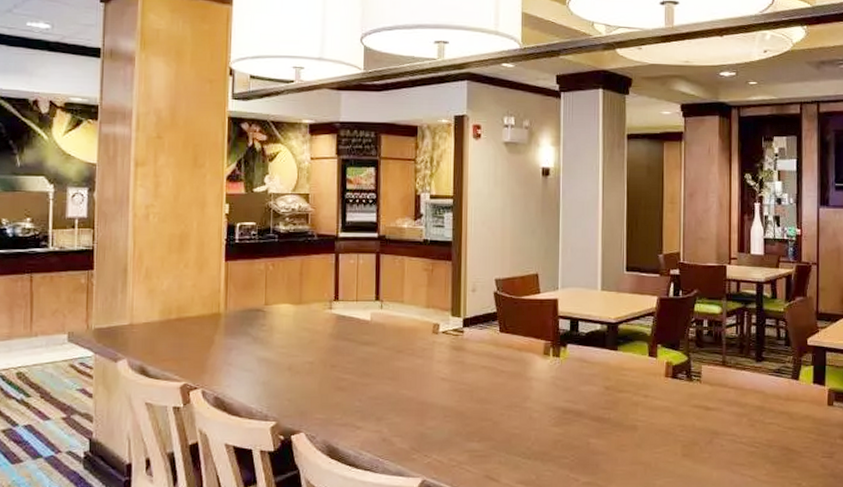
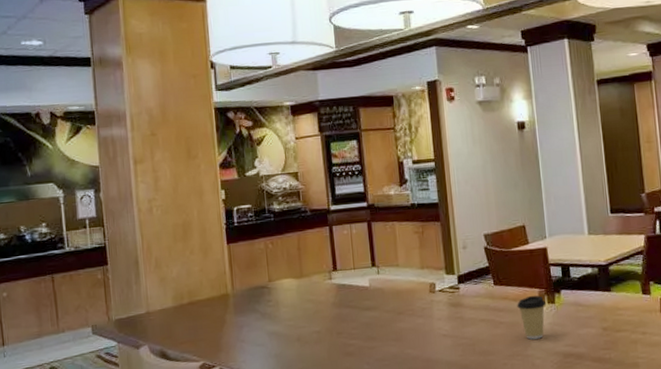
coffee cup: none [521,346,551,392] -> present [517,295,547,340]

